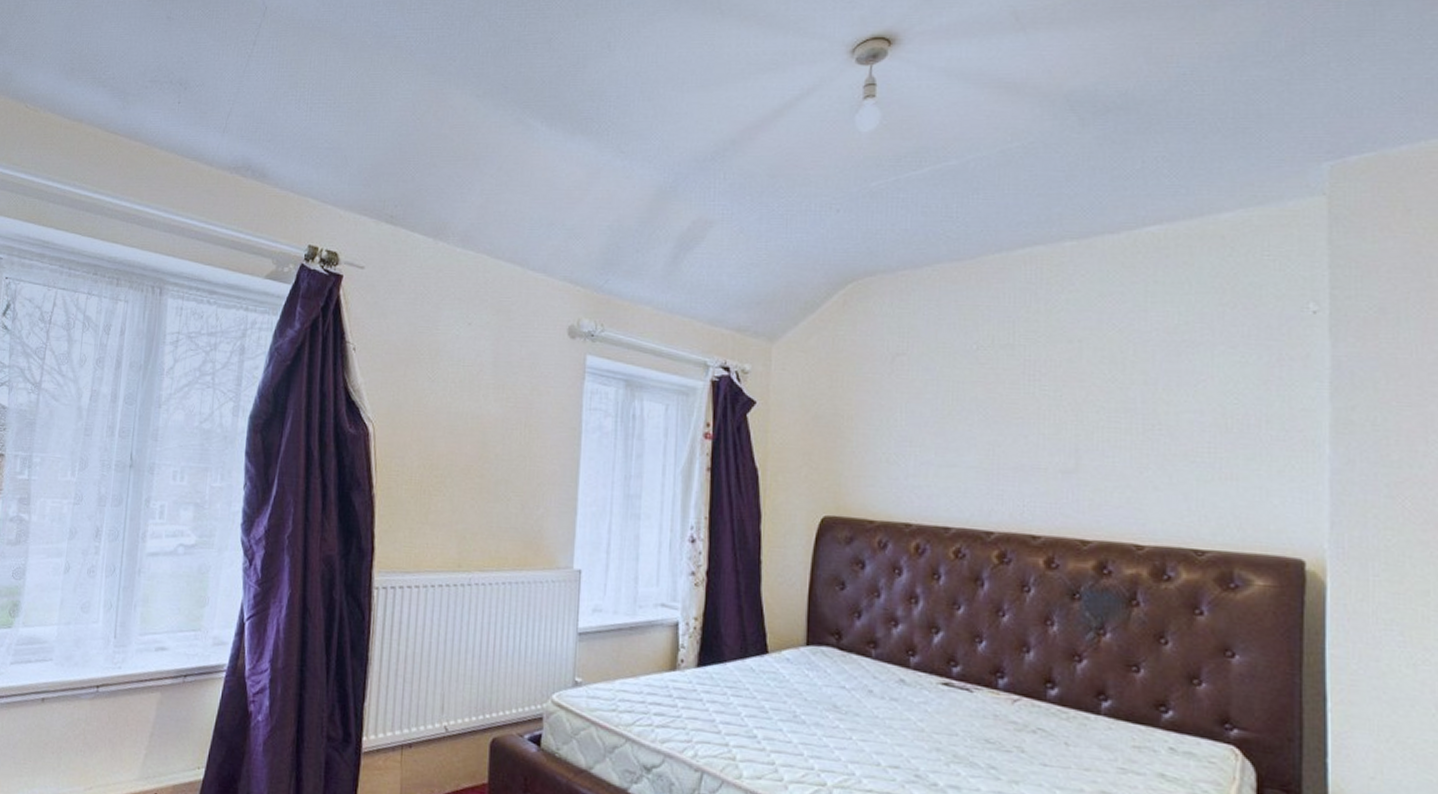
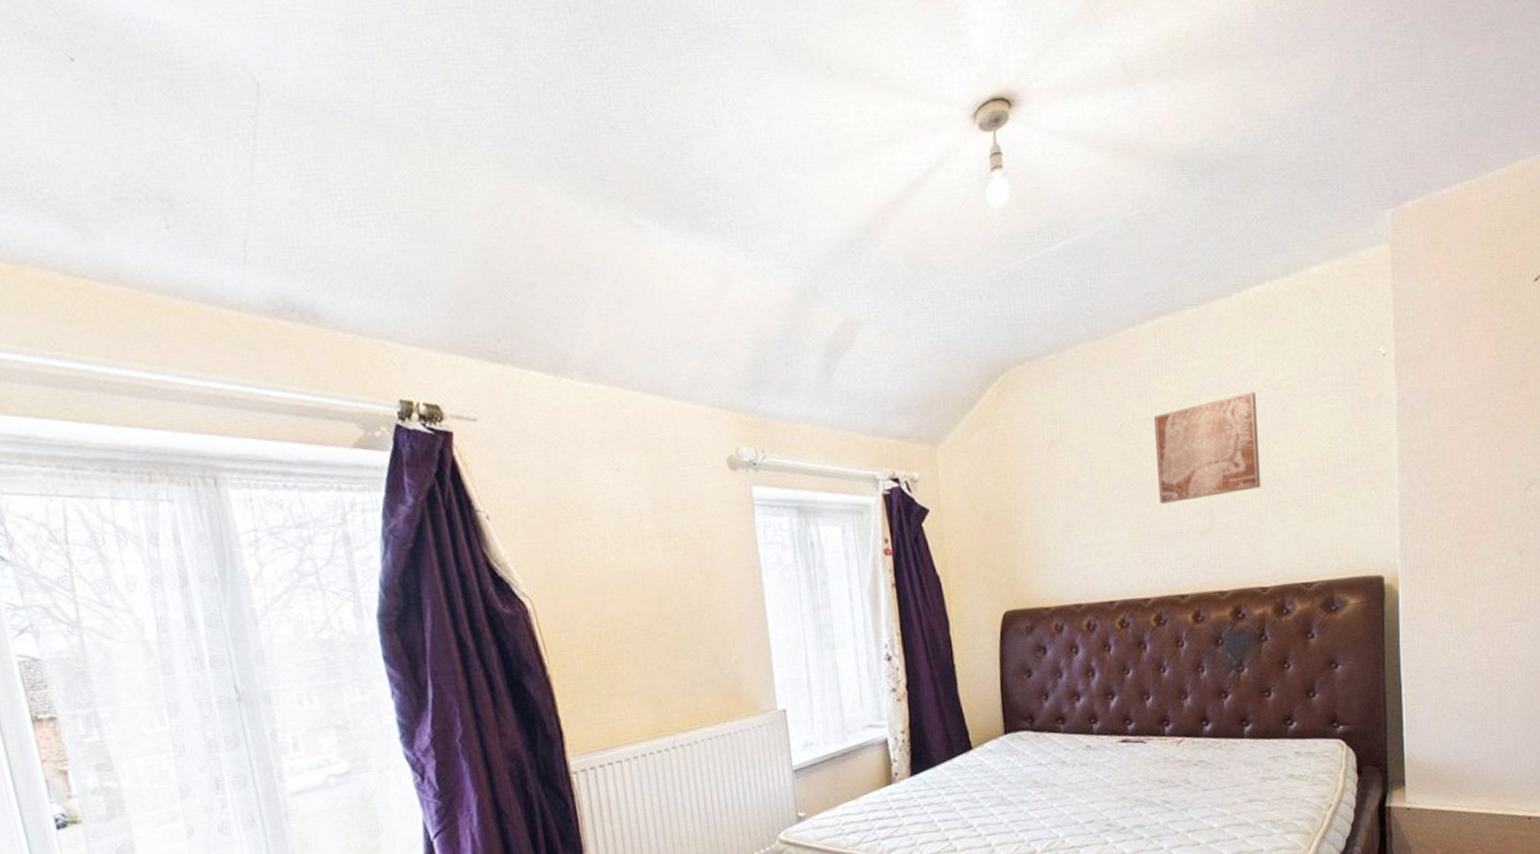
wall art: none [1015,332,1144,436] -> present [1154,391,1262,504]

